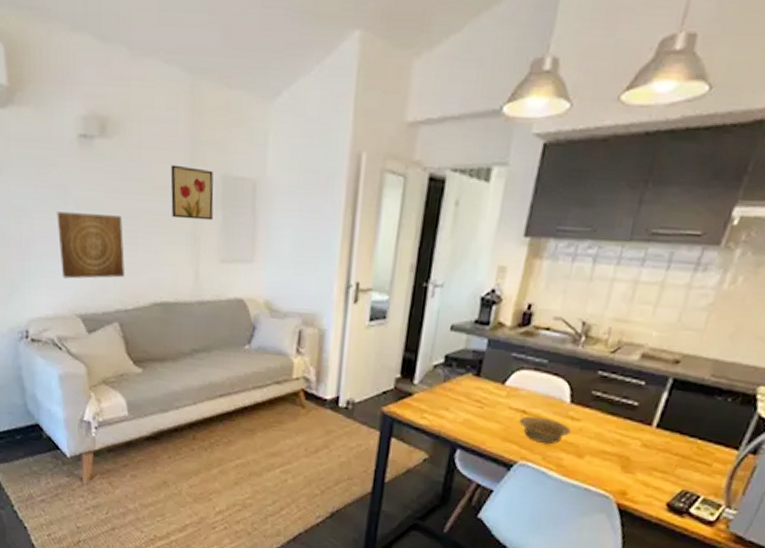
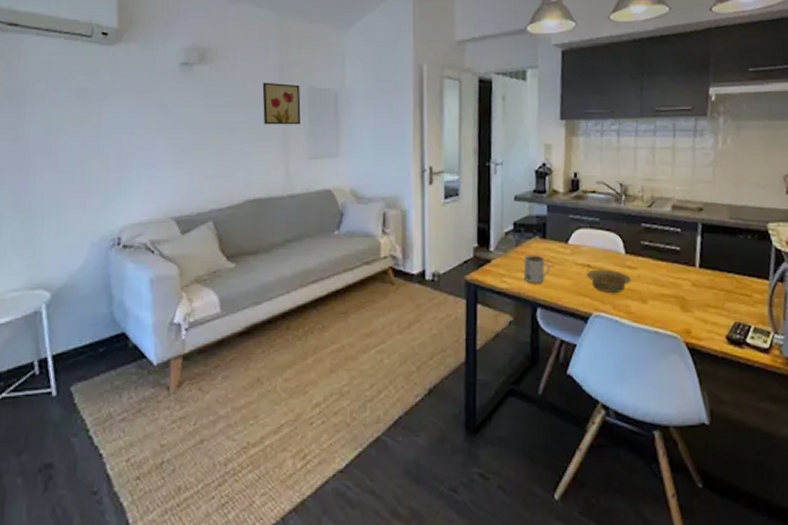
wall art: present [57,211,125,279] -> none [156,127,220,185]
mug: none [447,392,479,425] -> present [523,255,550,284]

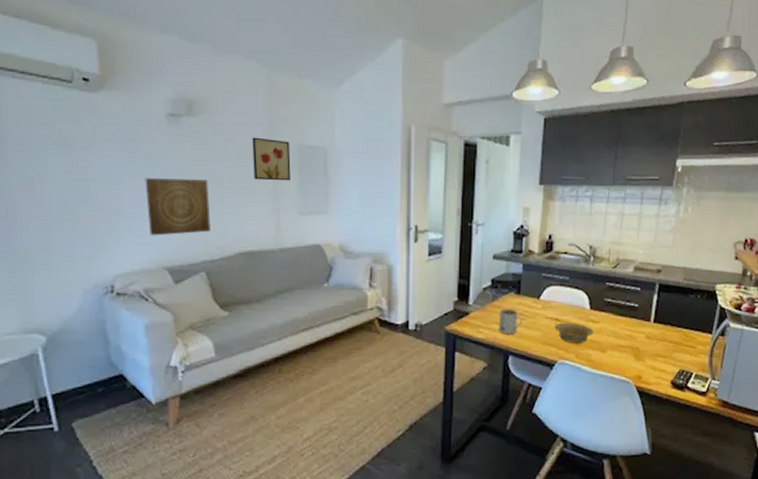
wall art: none [156,127,220,185] -> present [145,178,211,236]

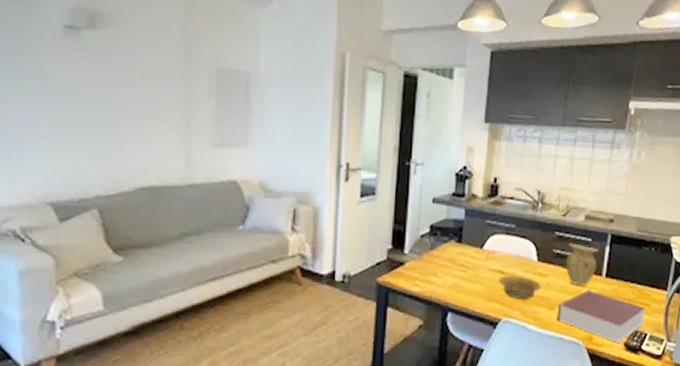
wall art: present [145,178,211,236] -> none [31,97,109,165]
wall art: present [252,137,291,181] -> none [162,56,207,108]
mug: present [498,309,522,335] -> none [436,259,464,288]
book: none [608,334,691,381] -> present [557,290,646,343]
vase: none [616,292,647,331] -> present [565,243,599,286]

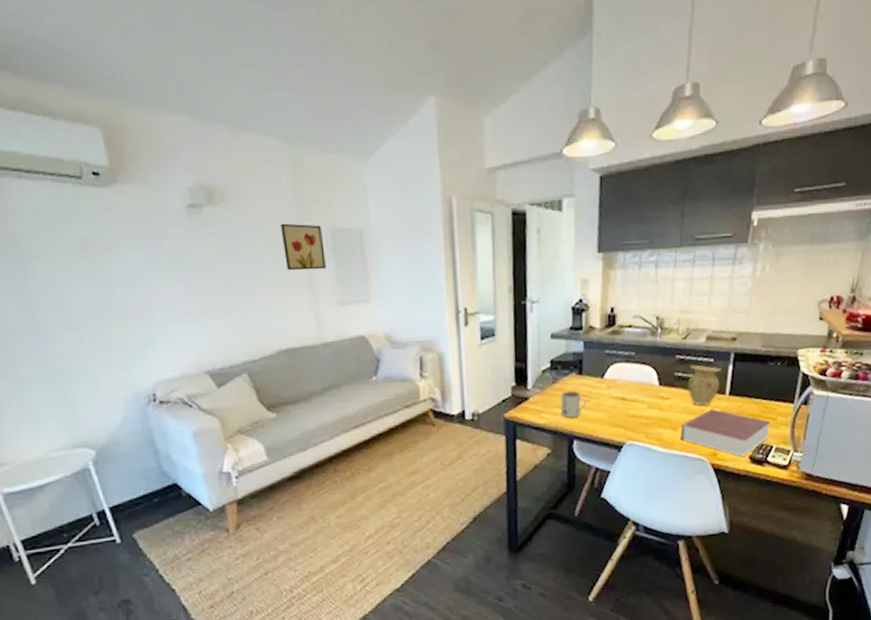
wall art: none [162,56,207,108] -> present [280,223,326,271]
mug: none [436,259,464,288] -> present [560,390,586,418]
bowl: present [499,275,541,300] -> none [621,401,664,424]

